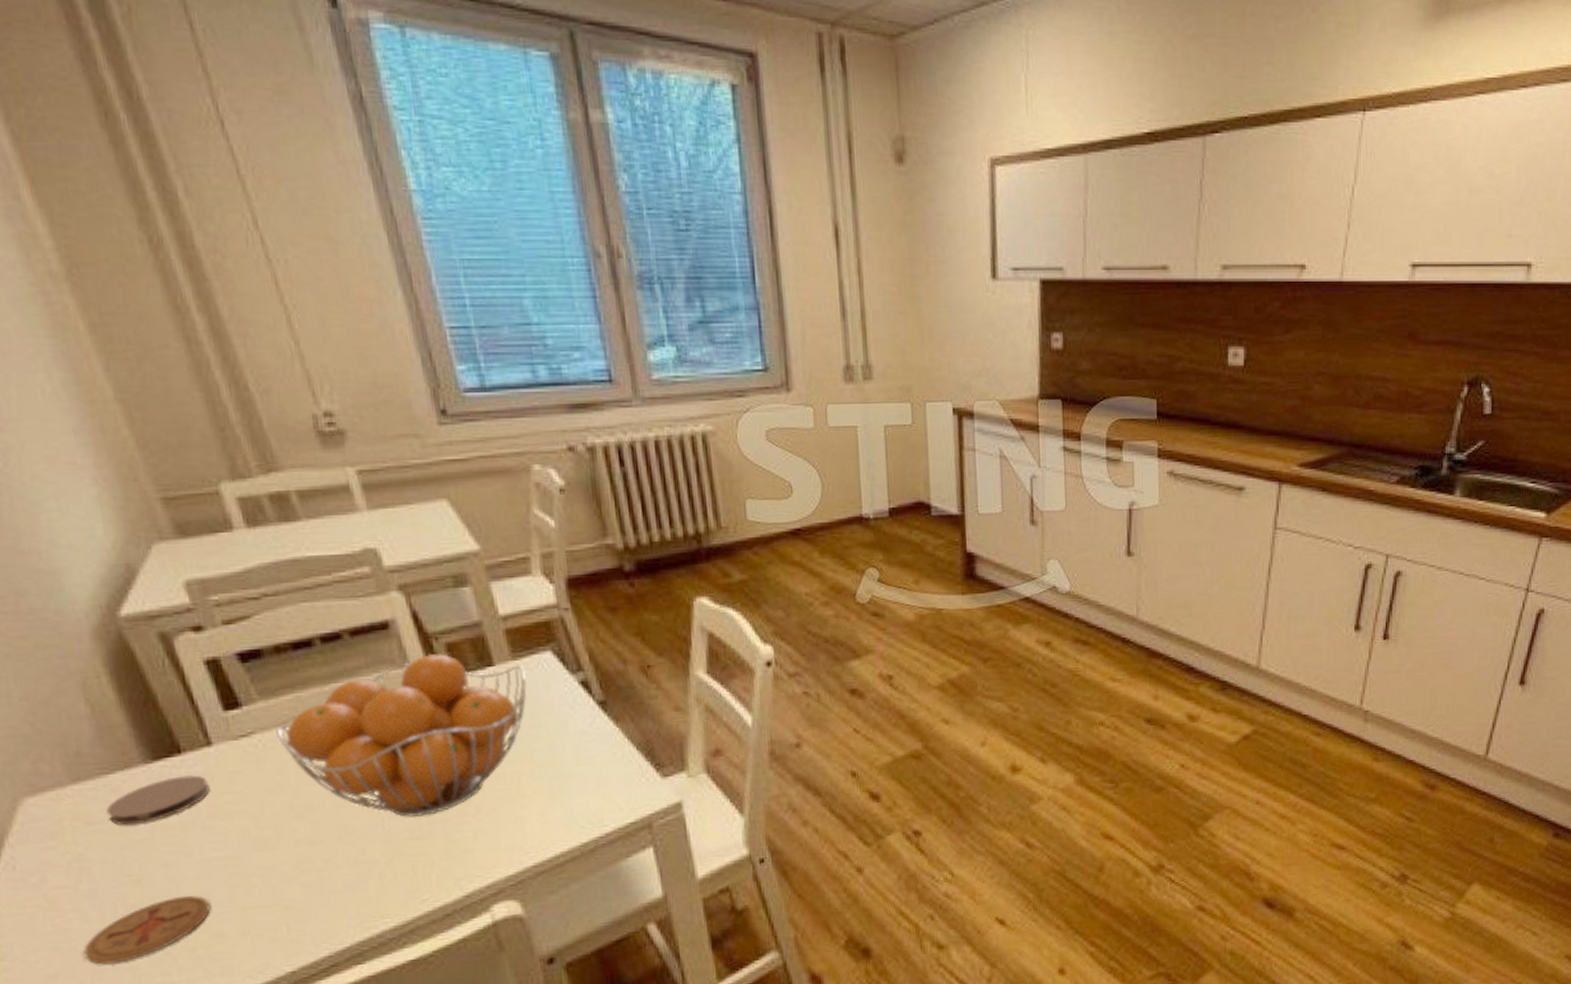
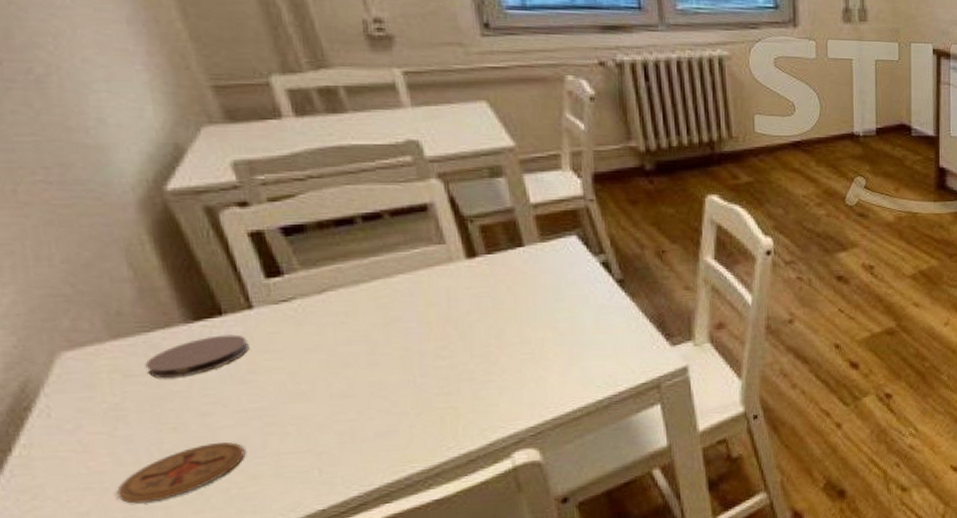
fruit basket: present [276,653,528,818] -> none [316,234,553,376]

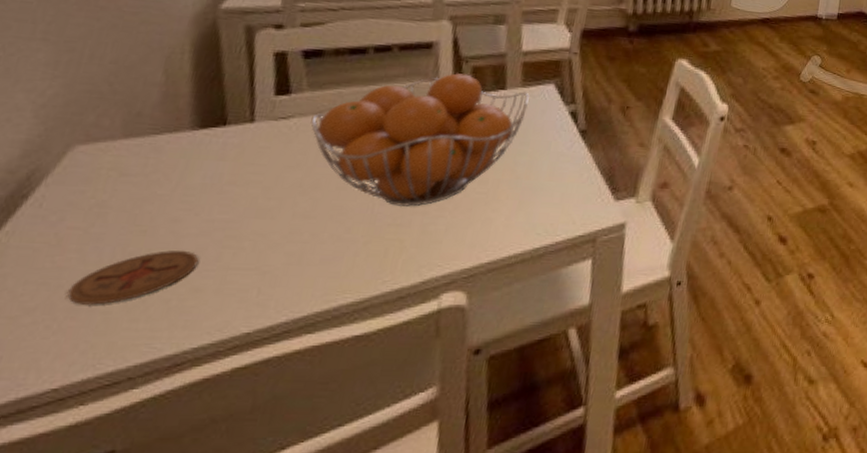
coaster: present [145,334,249,379] -> none [142,144,239,182]
fruit basket: none [316,234,553,376] -> present [311,73,530,207]

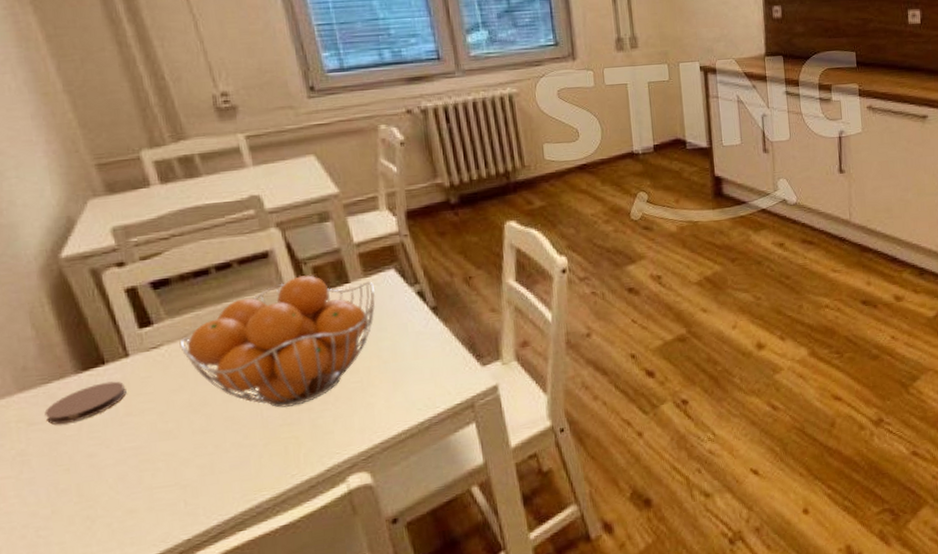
coaster: present [67,250,199,305] -> none [22,480,124,541]
coaster: none [142,144,239,182] -> present [44,381,127,425]

